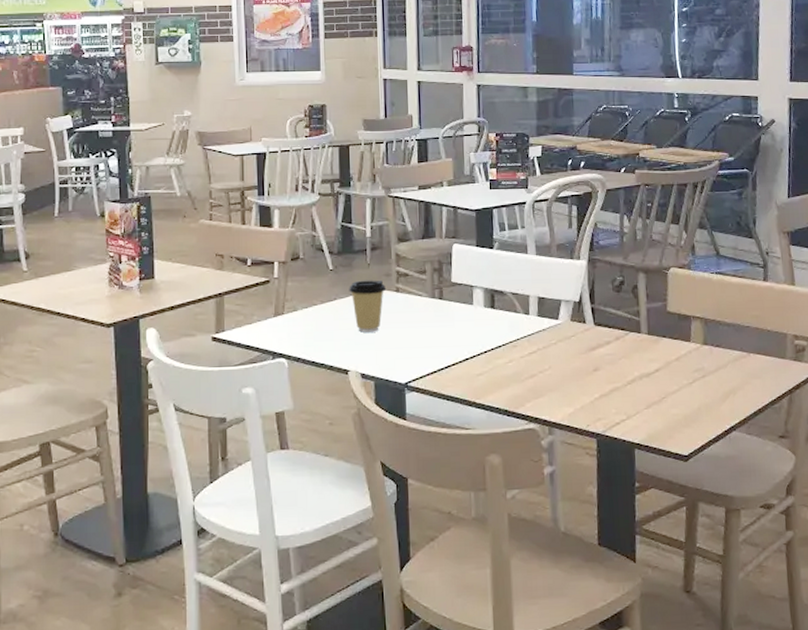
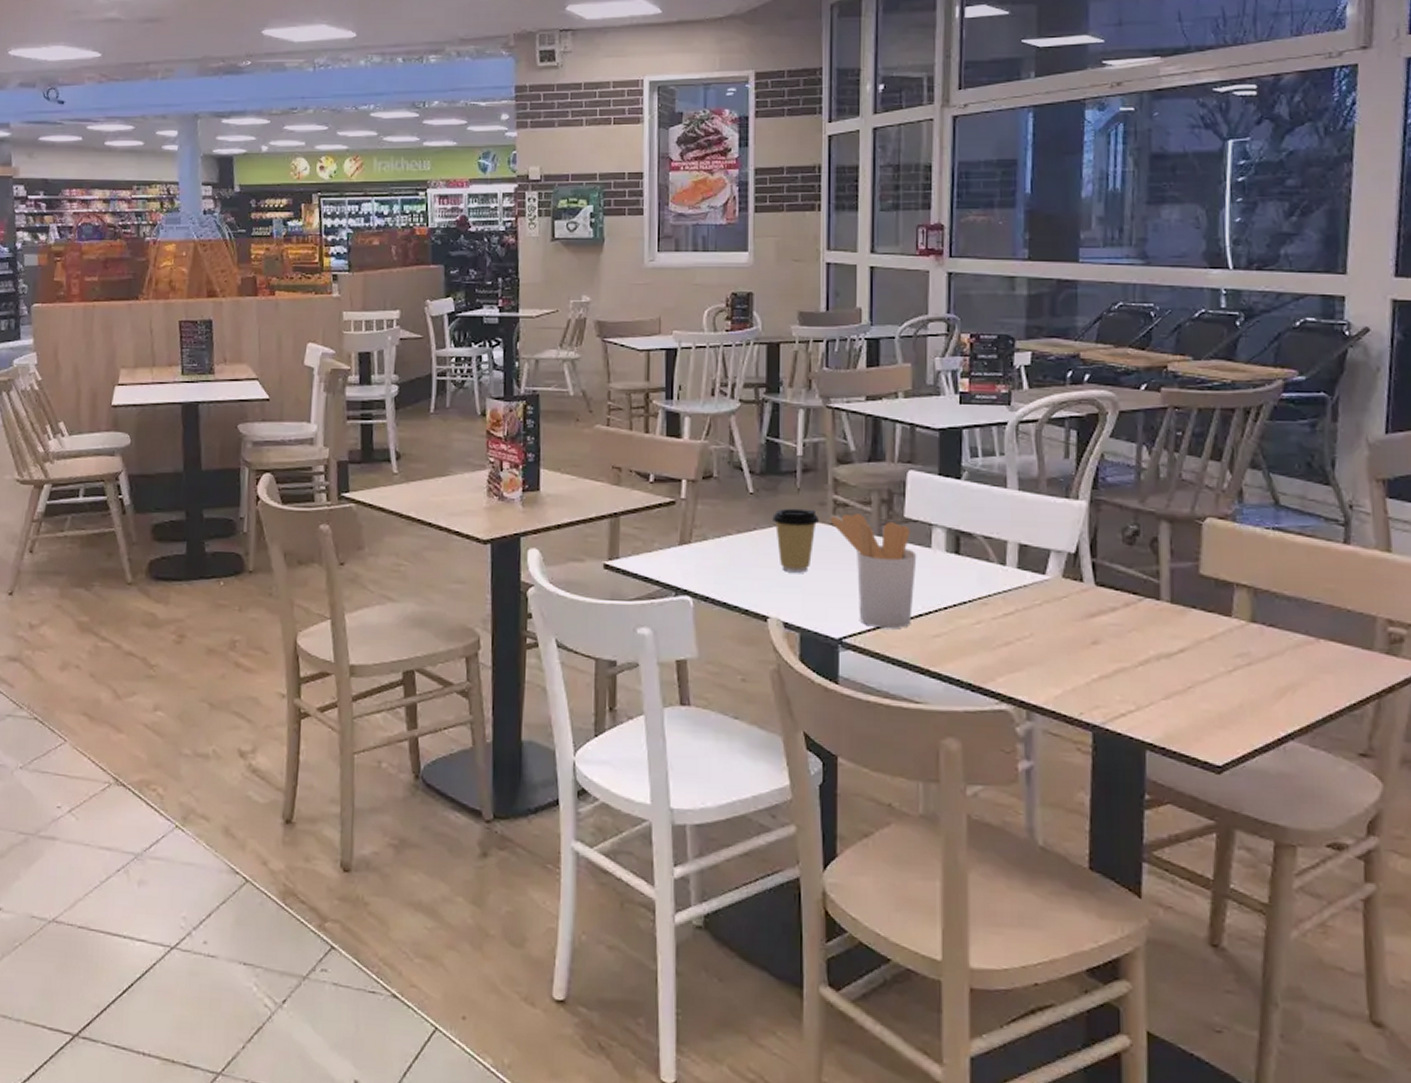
utensil holder: none [394,281,463,372] -> present [830,513,917,629]

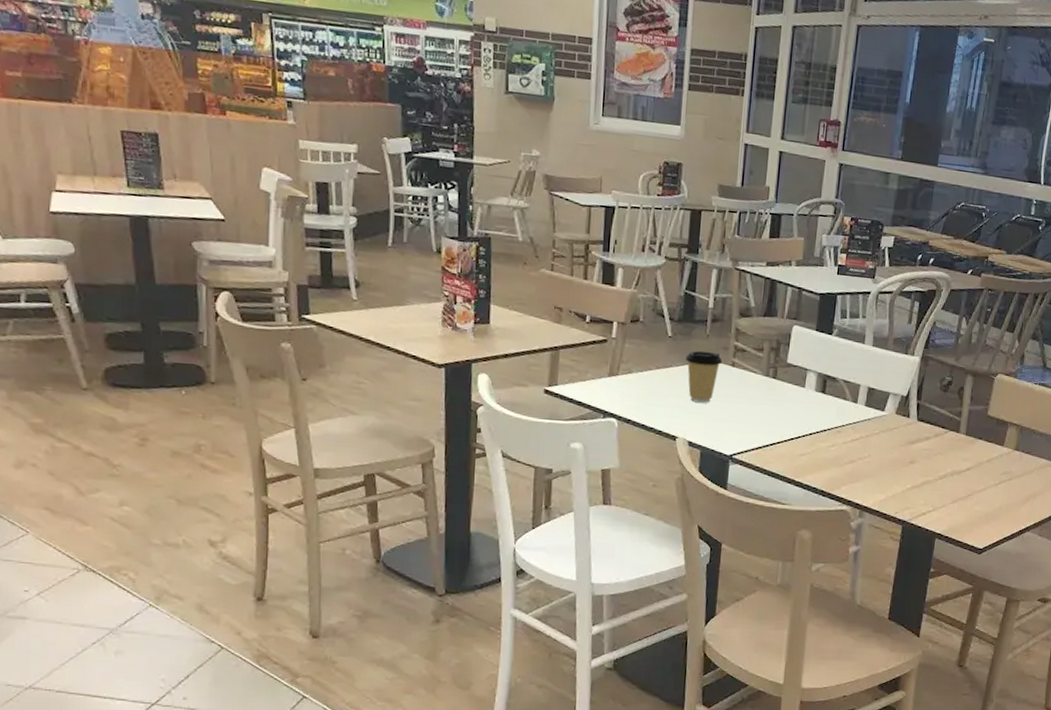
utensil holder: present [830,513,917,629] -> none [730,357,794,449]

